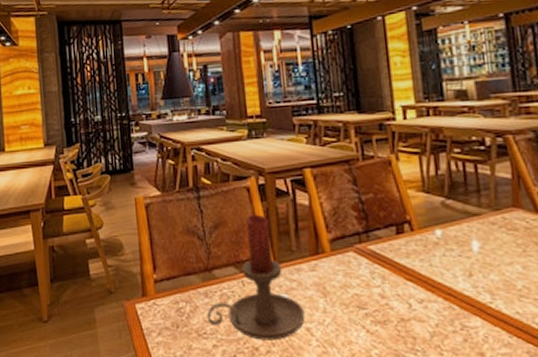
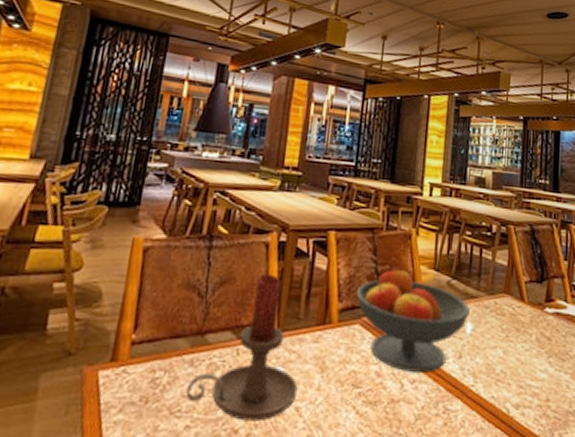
fruit bowl: none [343,194,474,292] -> present [356,266,470,373]

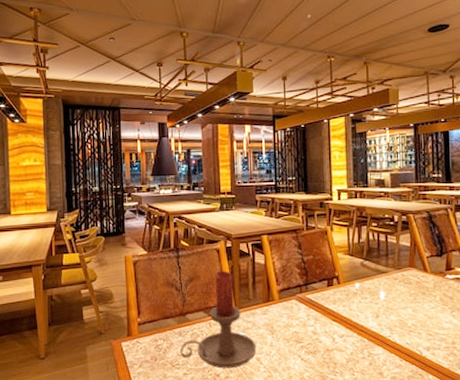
fruit bowl: present [356,266,470,373] -> none [289,256,382,330]

